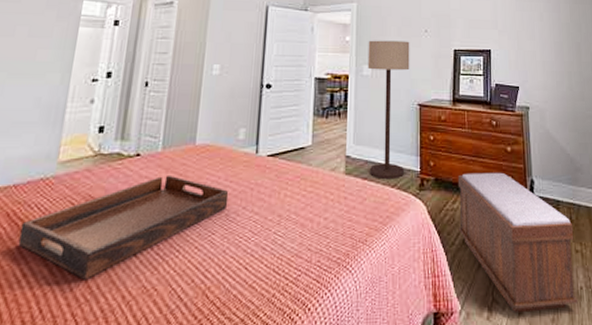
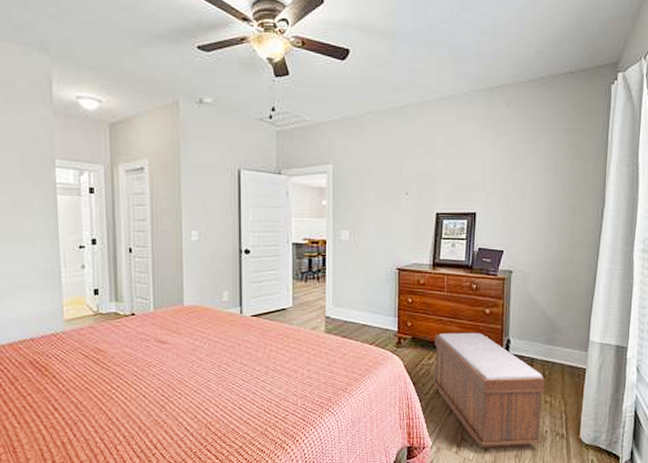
serving tray: present [18,174,229,280] -> none [44,331,219,414]
floor lamp: present [367,40,410,180] -> none [345,204,390,338]

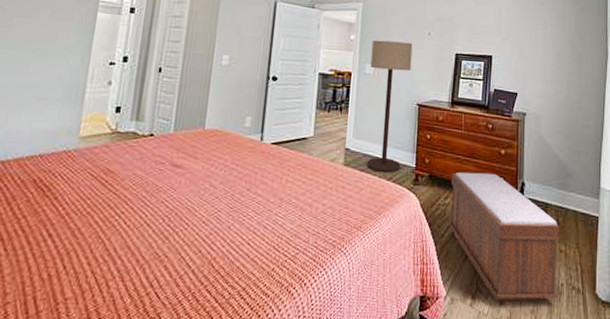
floor lamp: none [345,204,390,338] -> present [366,40,413,173]

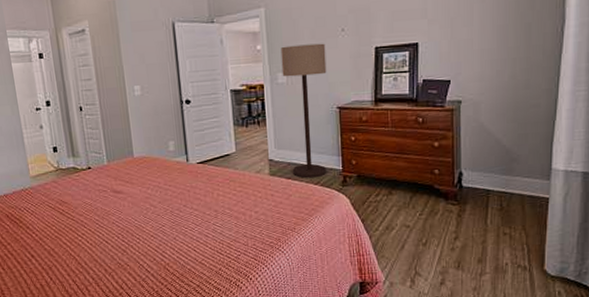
bench: present [448,172,560,303] -> none [380,166,503,284]

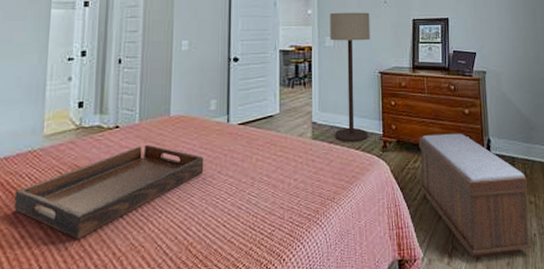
serving tray: none [19,182,171,259] -> present [14,144,204,240]
bench: none [380,166,503,284] -> present [418,133,532,259]

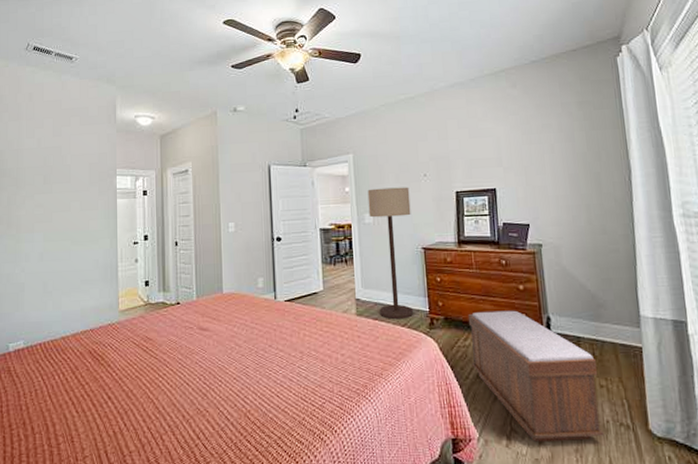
serving tray: present [14,144,204,240] -> none [101,319,256,403]

